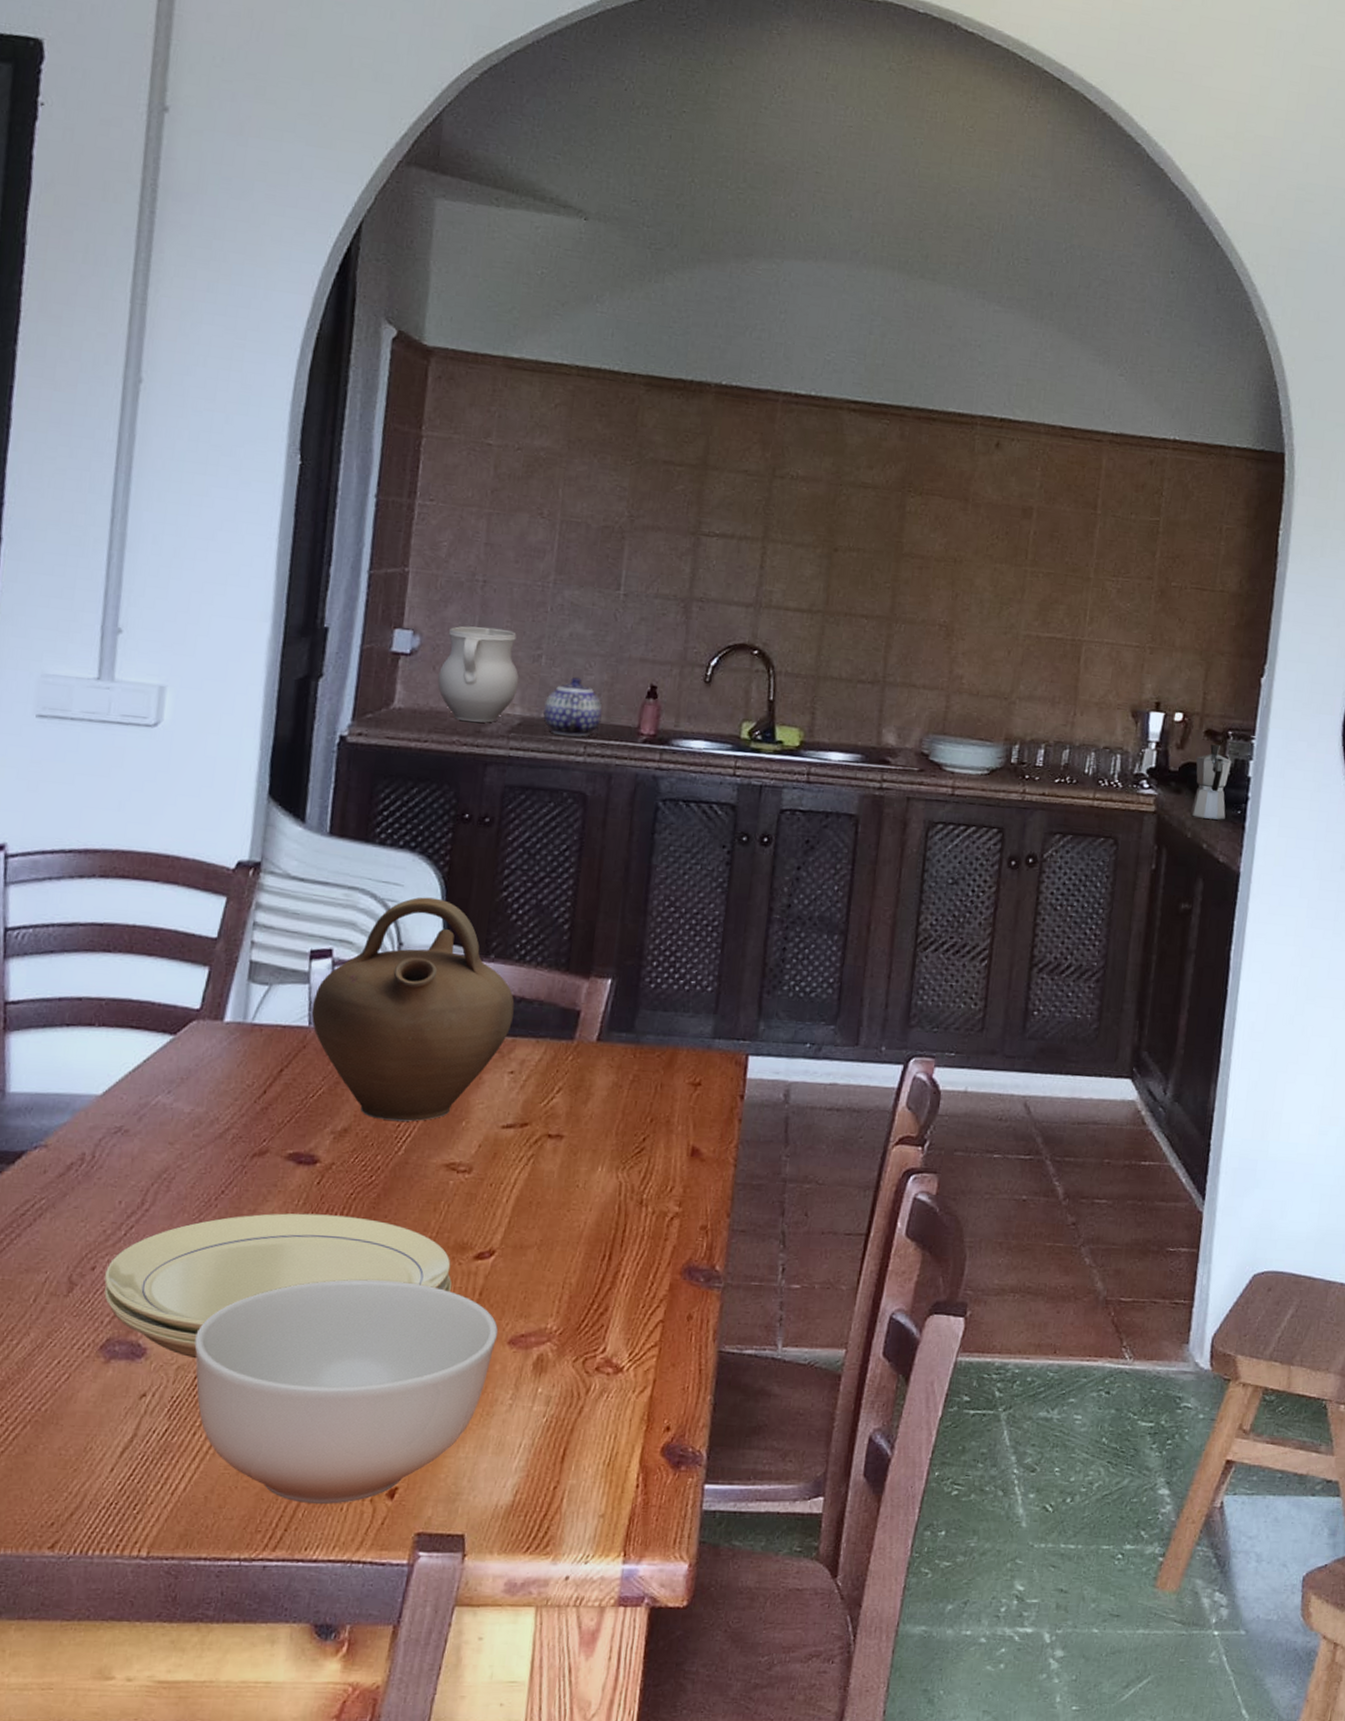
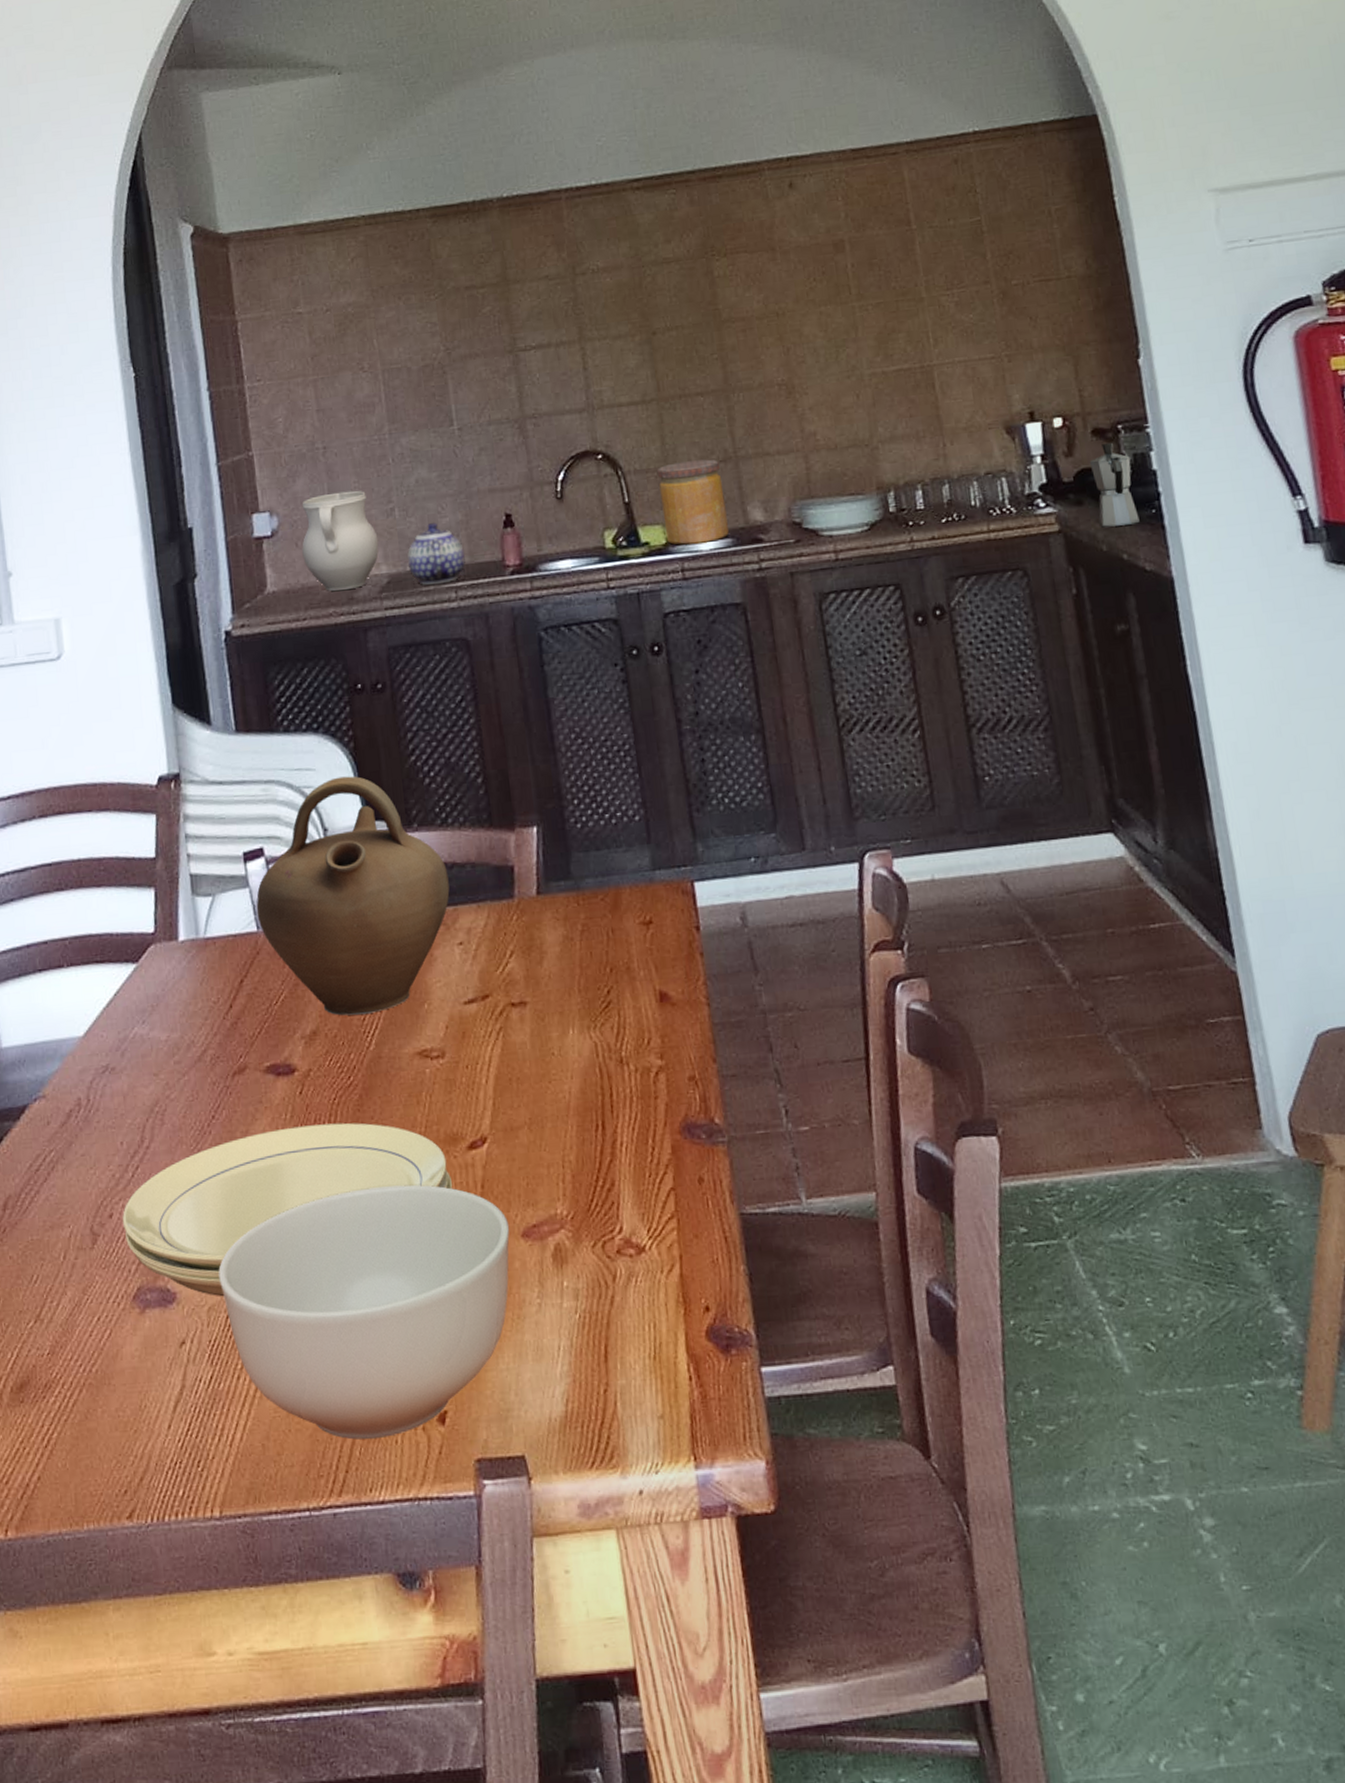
jar: none [801,674,868,754] -> present [656,459,729,545]

